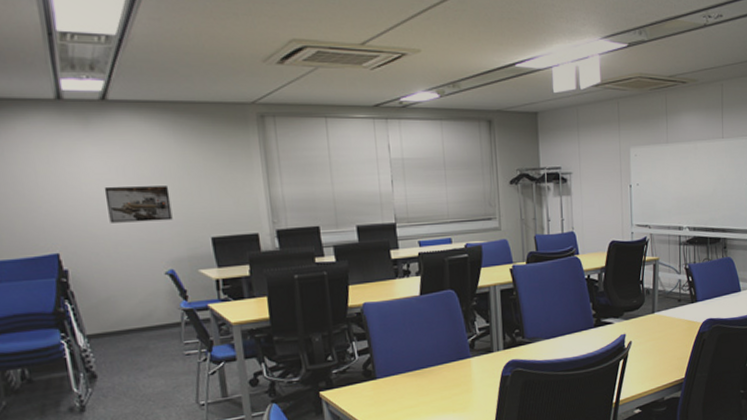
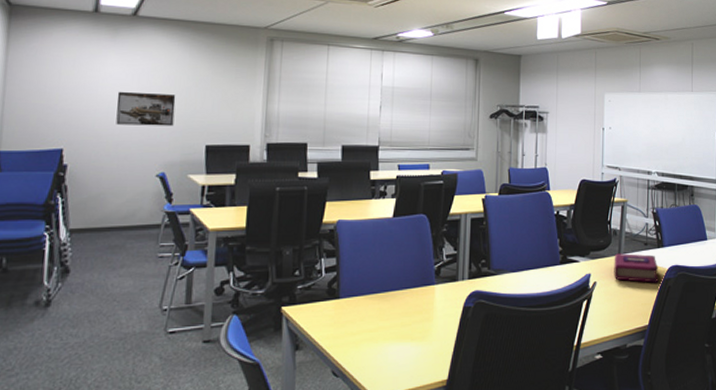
book: none [648,310,693,338] -> present [614,253,659,283]

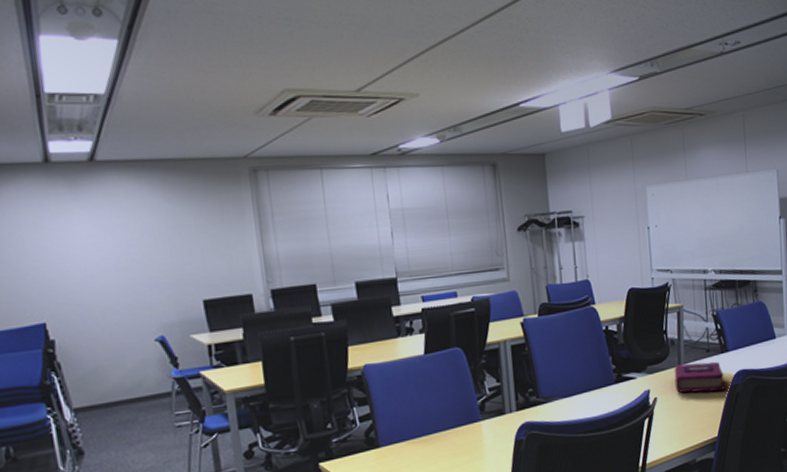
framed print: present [116,91,176,127] -> none [92,247,163,289]

